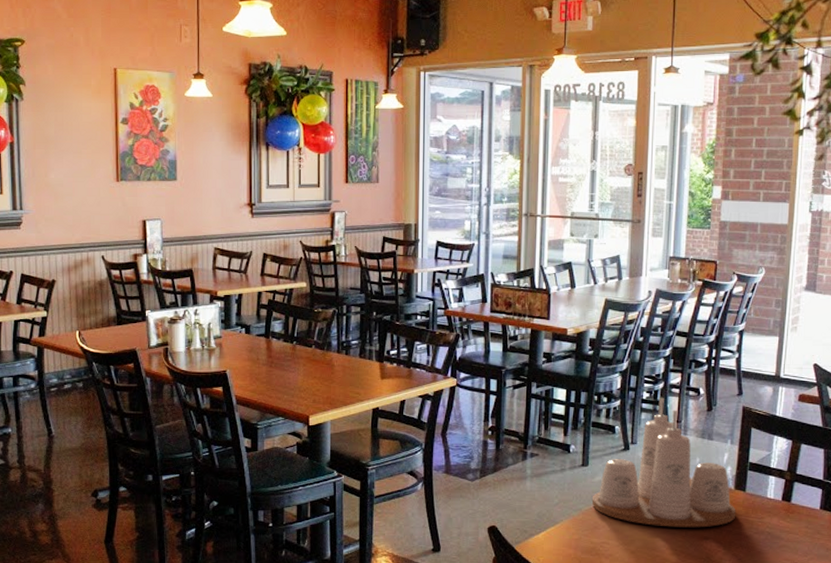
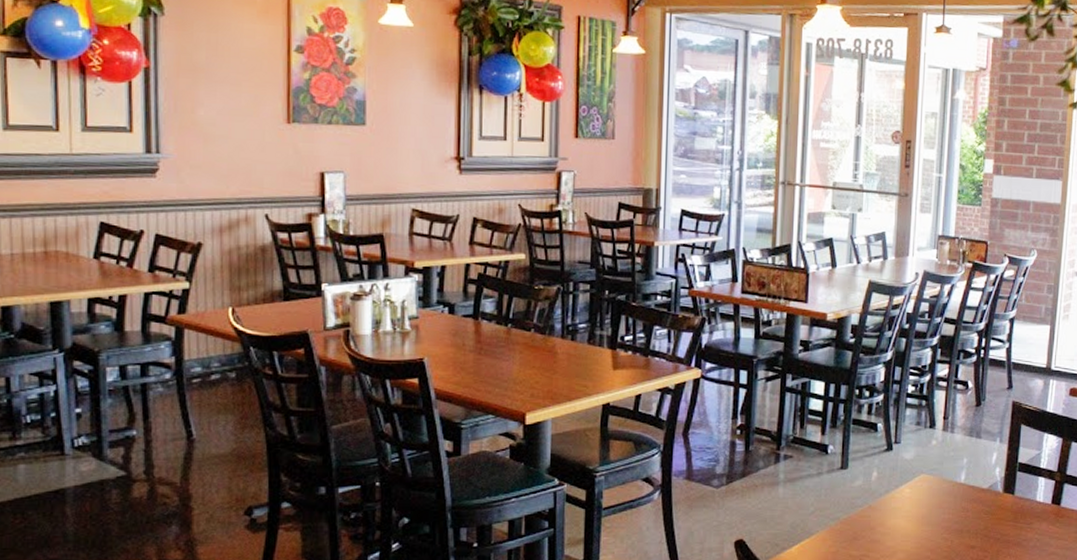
condiment set: present [593,398,736,528] -> none [852,392,1005,536]

